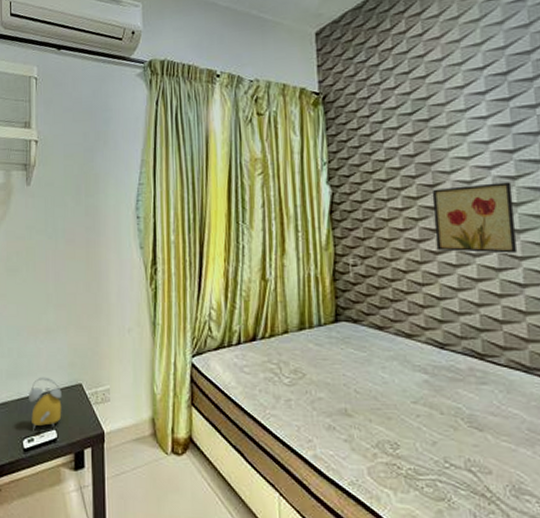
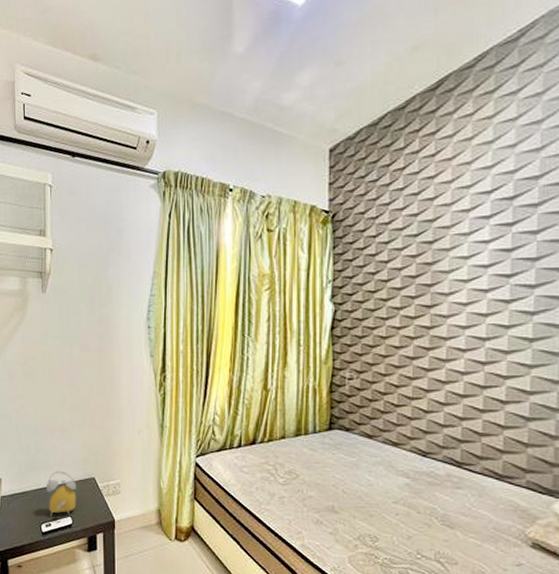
wall art: present [431,182,518,254] -> none [428,305,505,372]

